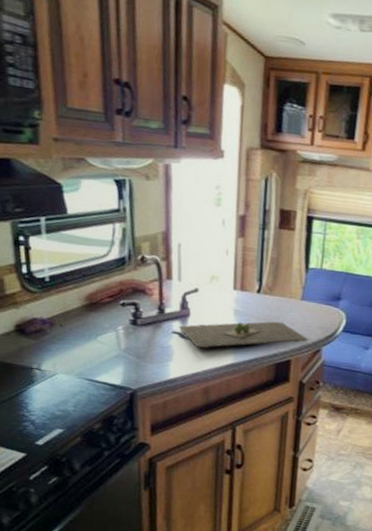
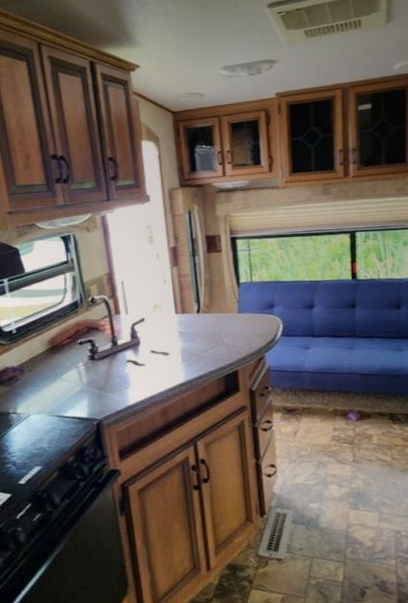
cutting board: present [178,321,308,349] -> none [131,336,251,372]

